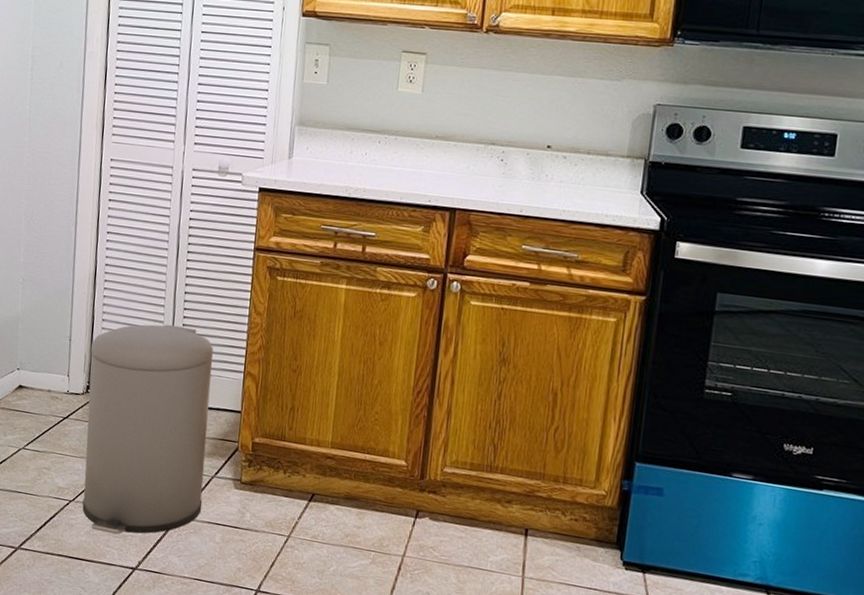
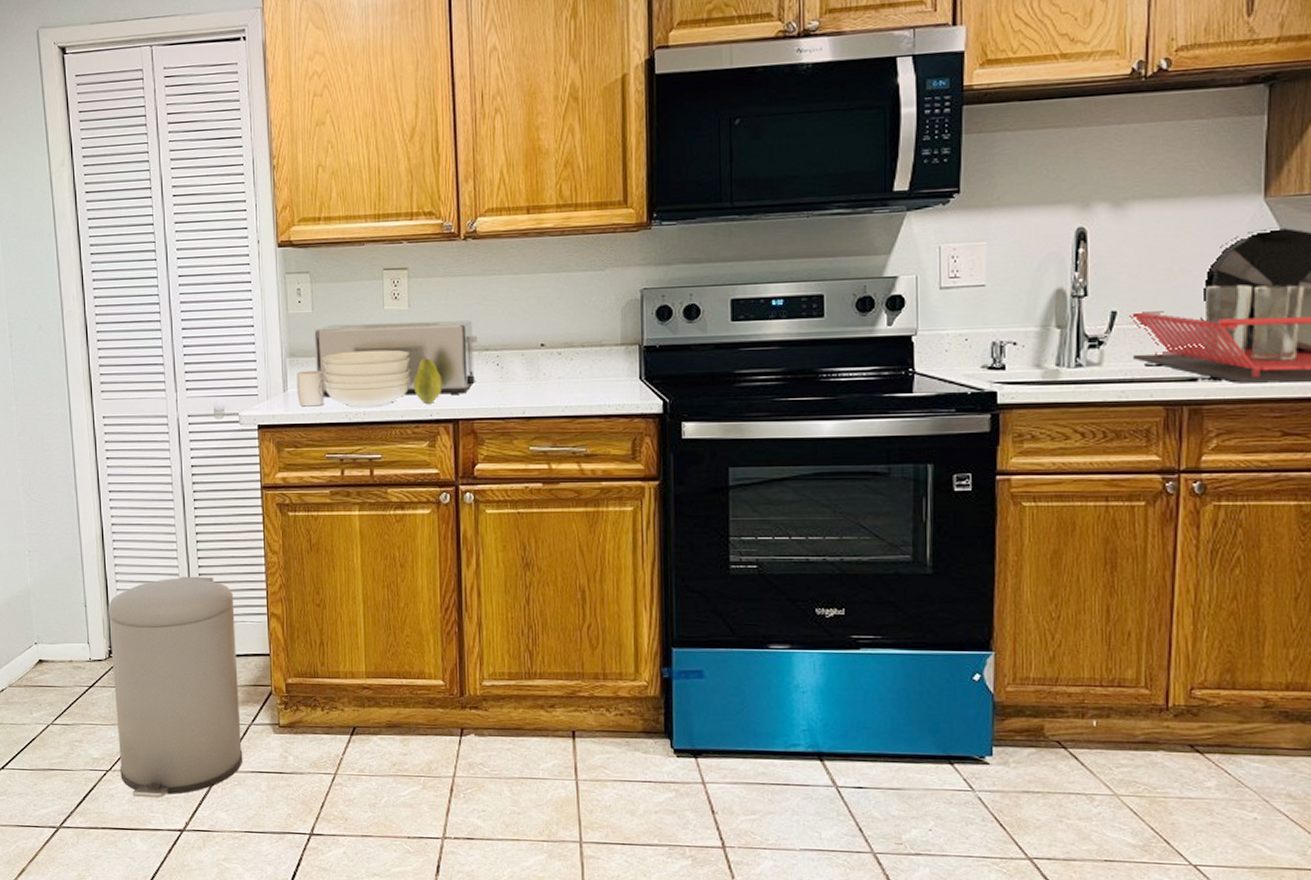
mug: none [301,140,330,177] -> present [297,370,324,407]
toaster: none [322,99,486,185] -> present [314,320,478,398]
bowl: none [329,127,417,186] -> present [322,349,411,408]
fruit: none [415,143,445,190] -> present [413,357,442,404]

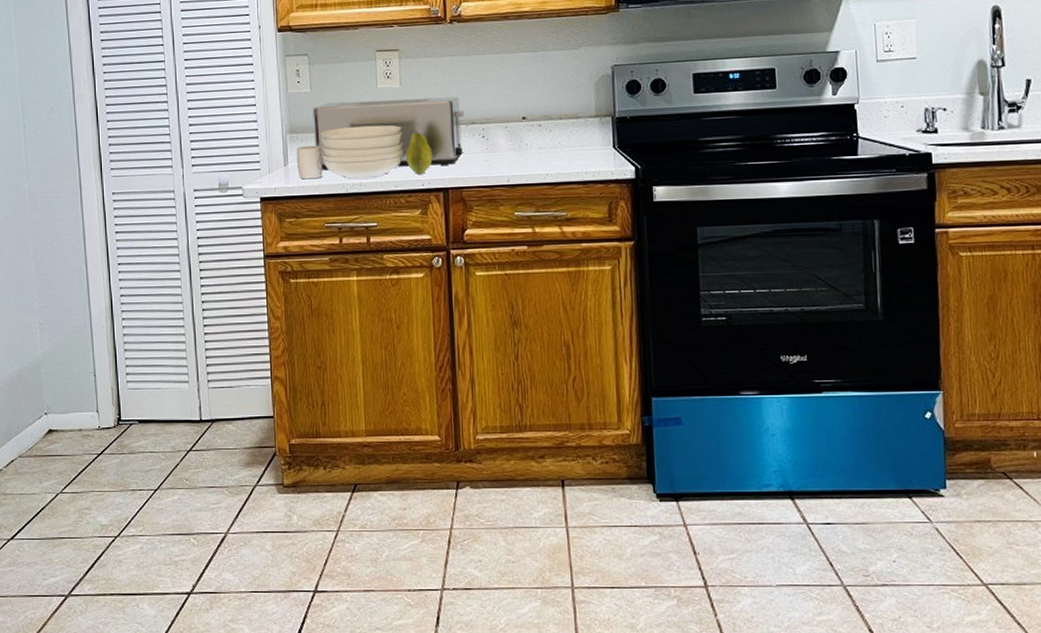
pedal bin: present [108,576,242,799] -> none [117,343,248,563]

